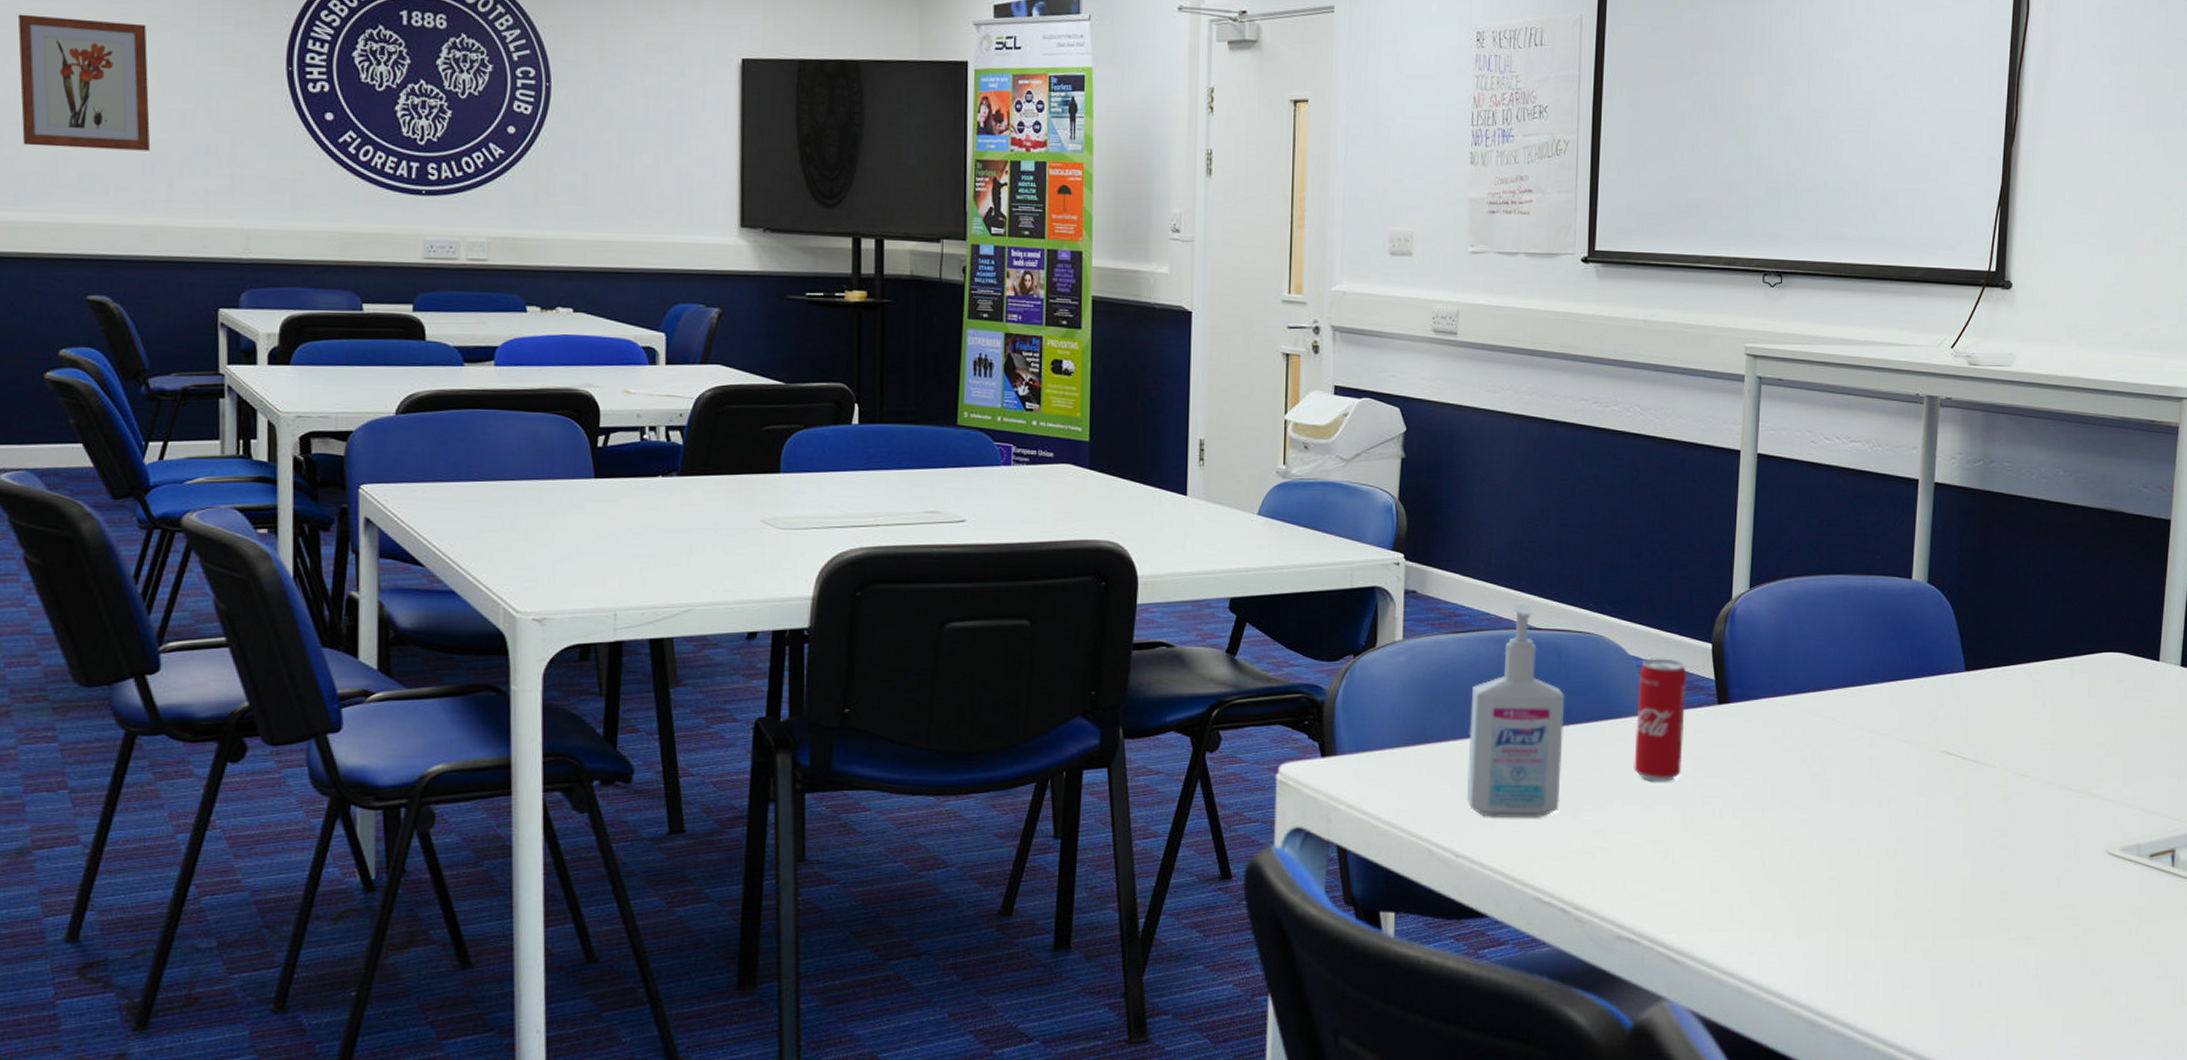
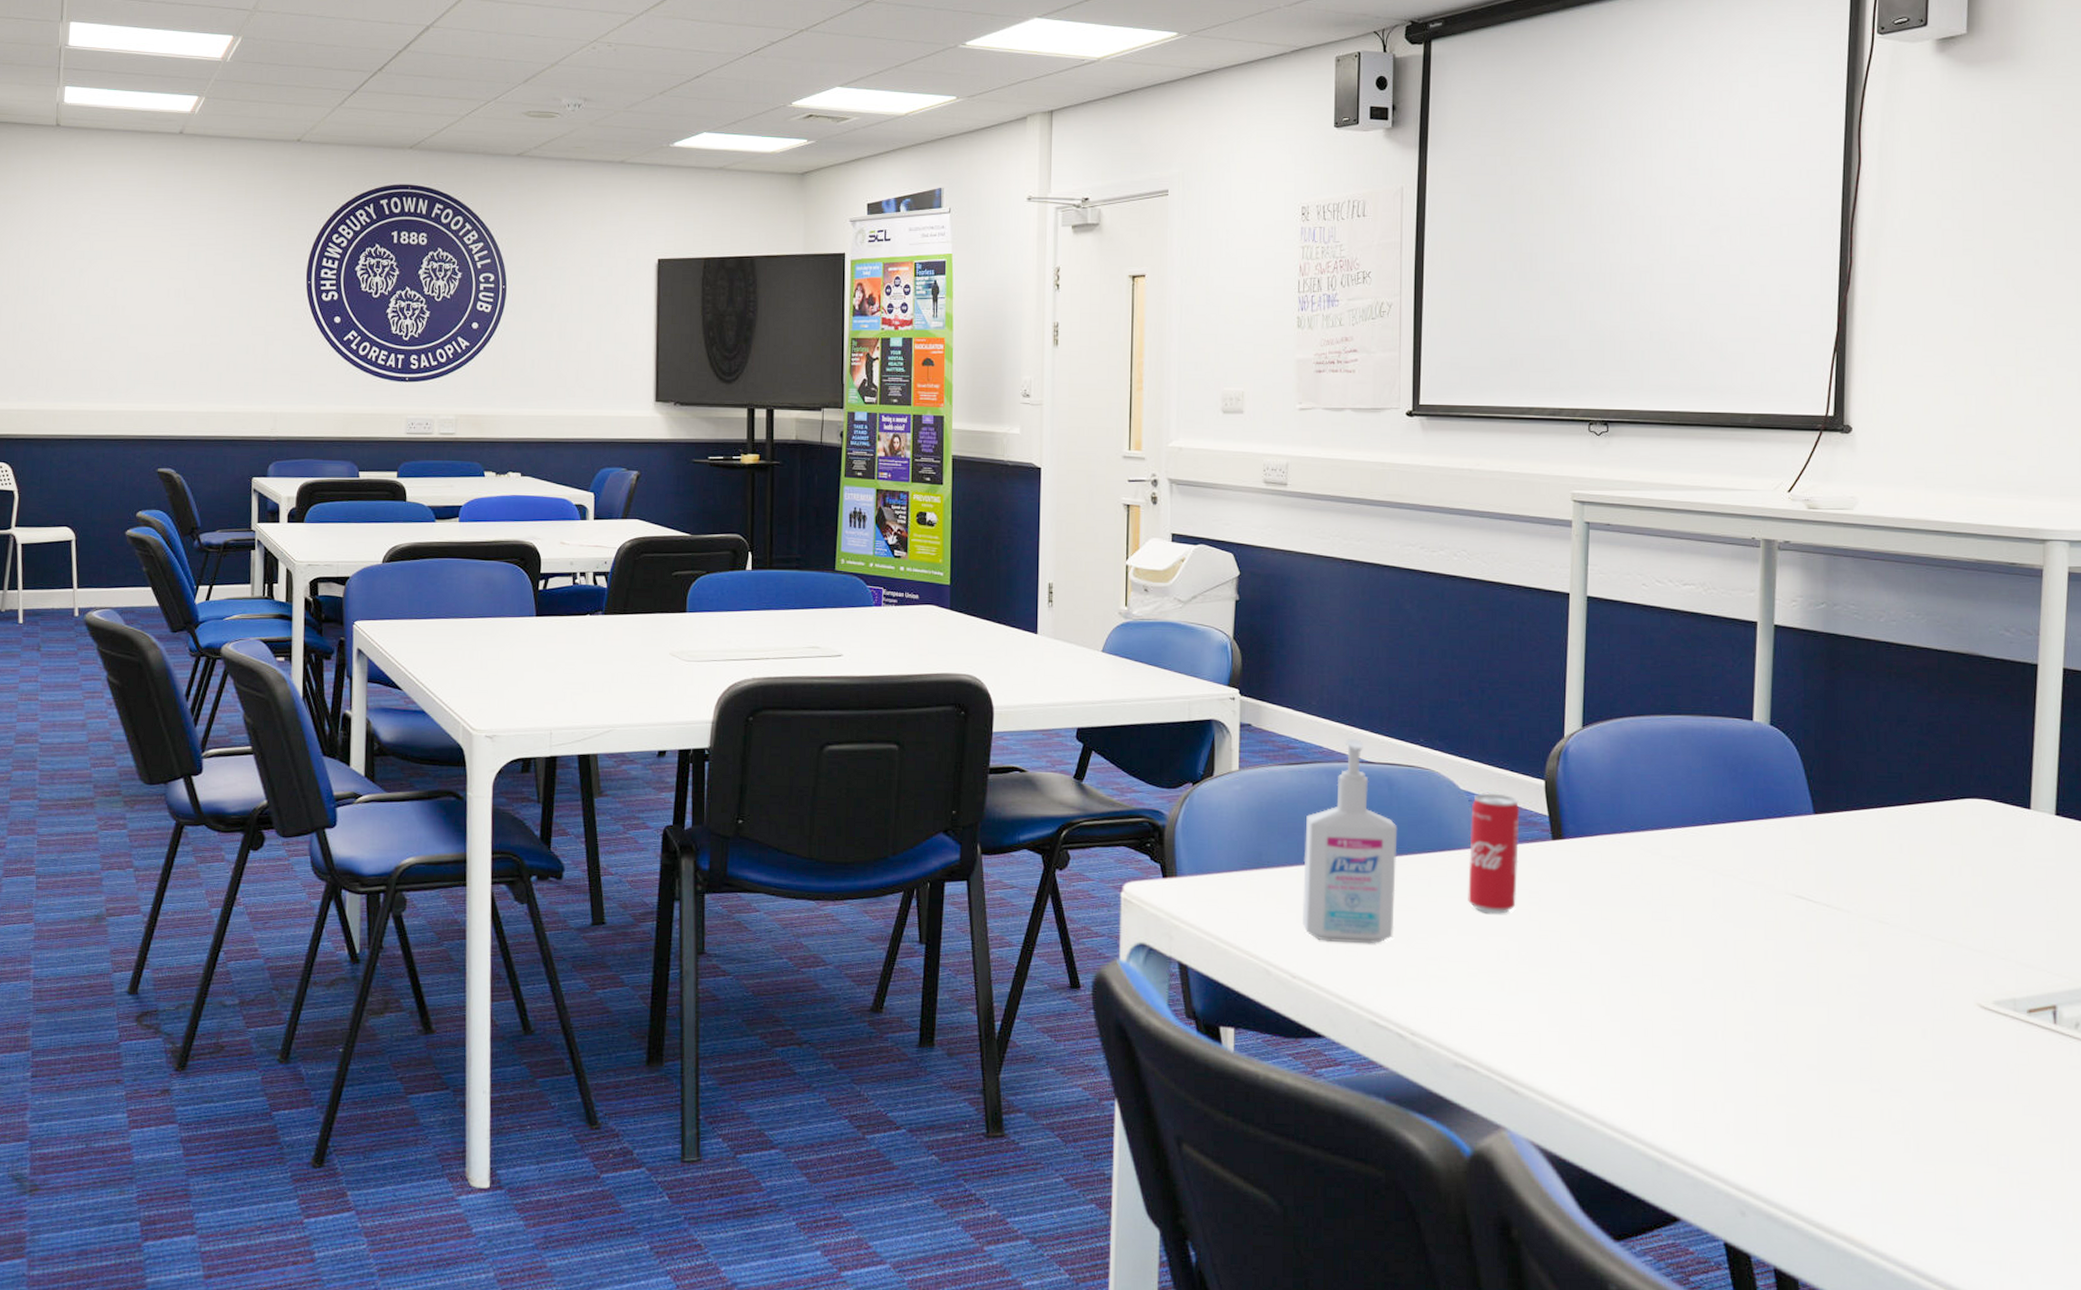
wall art: present [17,14,151,151] -> none [115,247,206,352]

